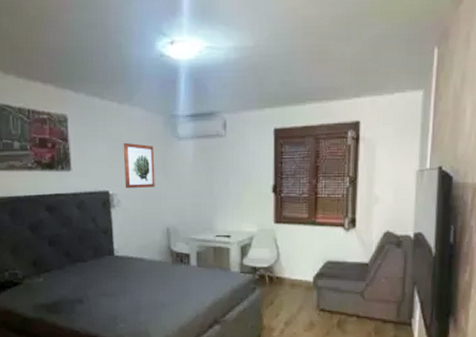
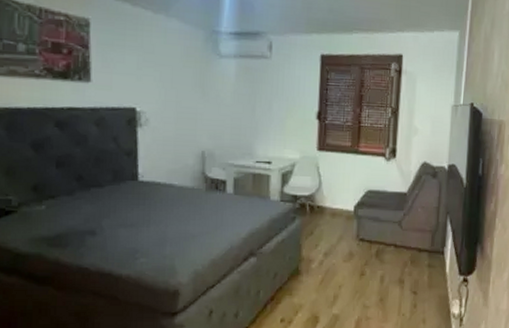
wall art: present [123,143,155,189] -> none [155,56,192,107]

